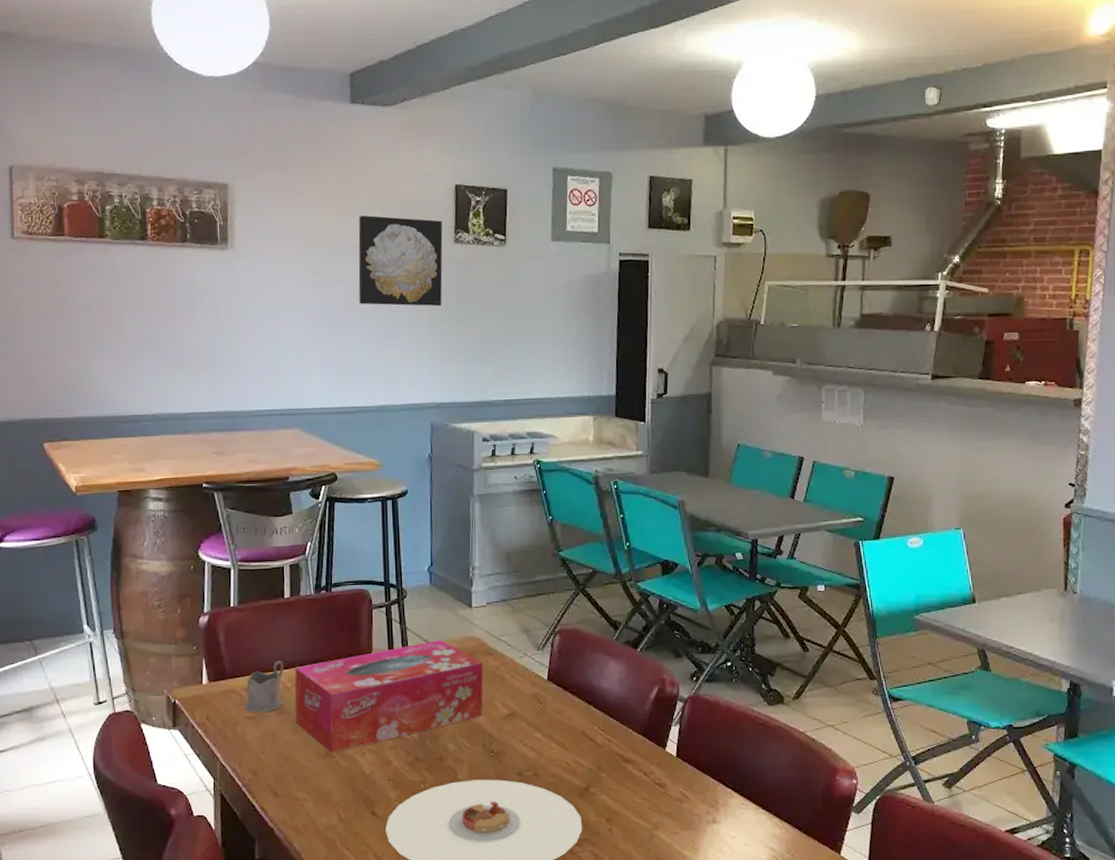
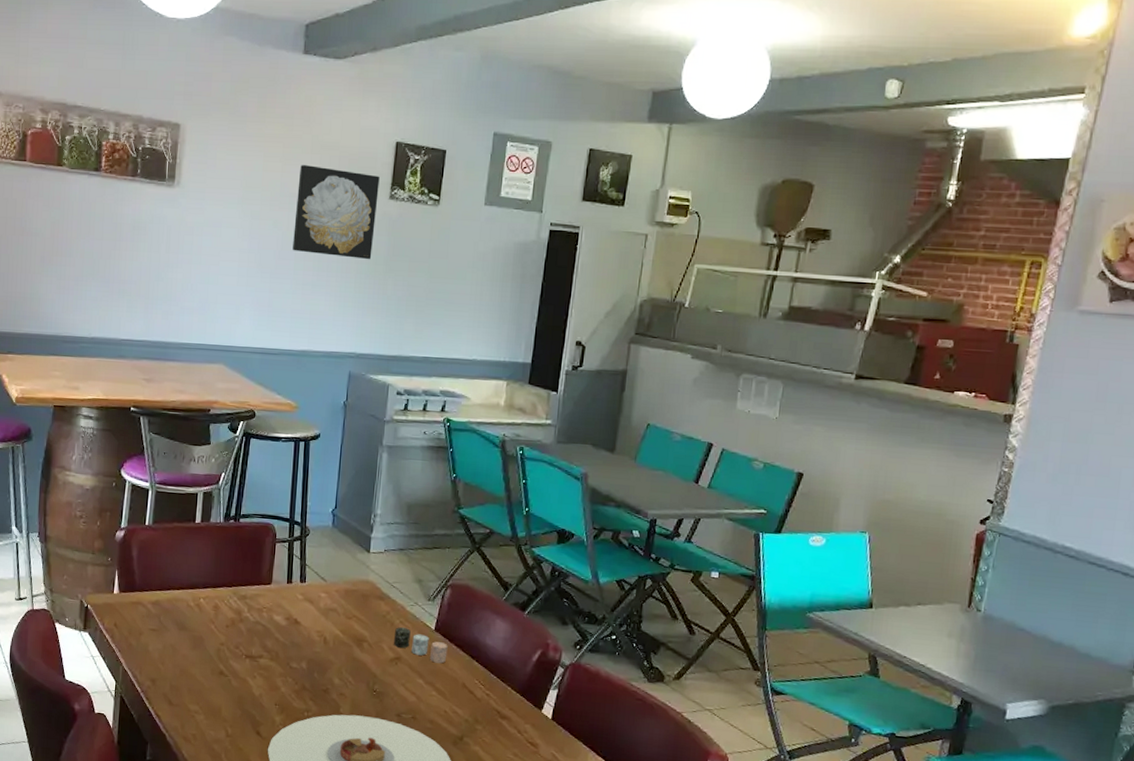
tea glass holder: present [245,661,284,713] -> none [150,580,189,627]
tissue box: present [295,640,483,753] -> none [194,579,374,673]
candle: none [506,681,563,714] -> present [393,627,448,664]

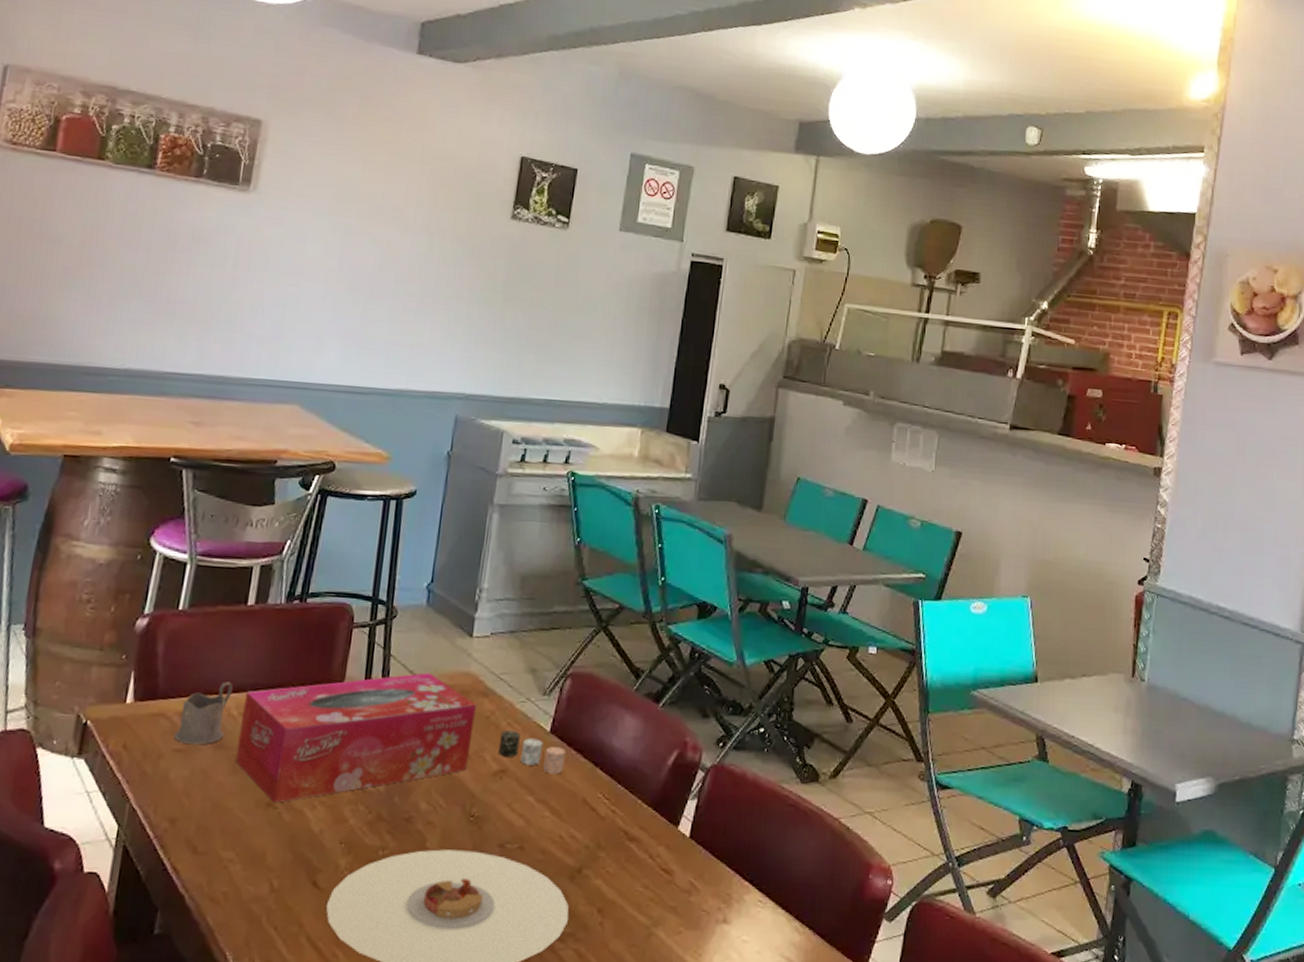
tea glass holder: none [150,580,189,627] -> present [174,681,233,745]
tissue box: none [194,579,374,673] -> present [235,672,476,803]
wall art: present [292,165,380,260] -> none [393,175,501,287]

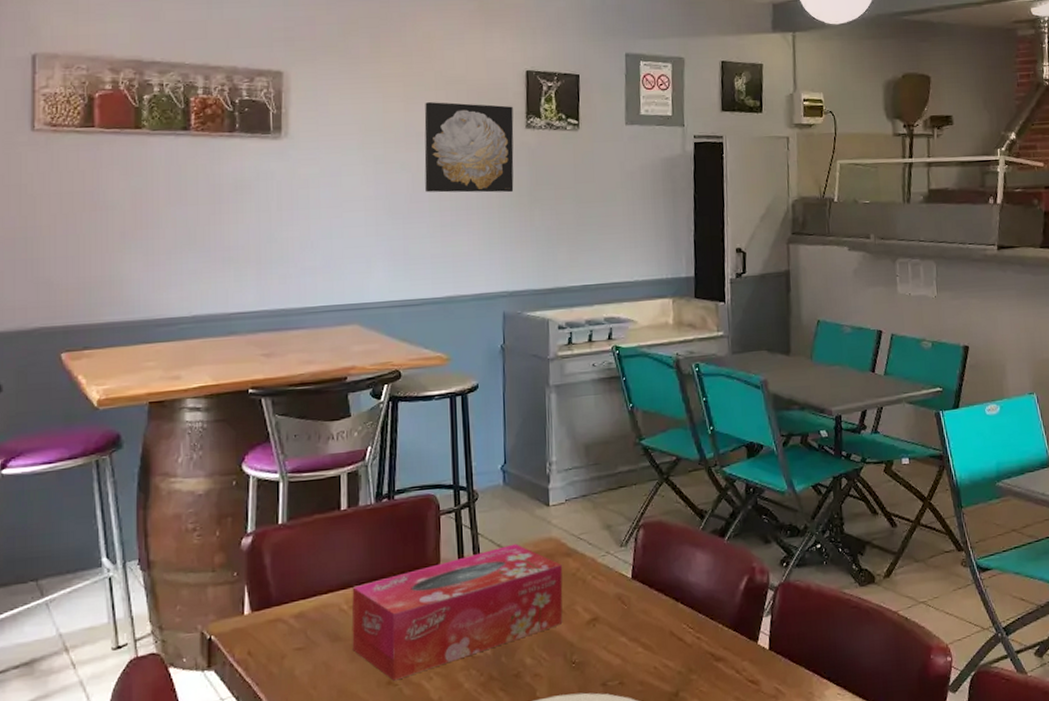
tea glass holder: present [174,681,233,745] -> none [293,581,339,642]
wall art: none [393,175,501,287] -> present [424,102,514,193]
candle: present [498,730,566,775] -> none [587,582,649,615]

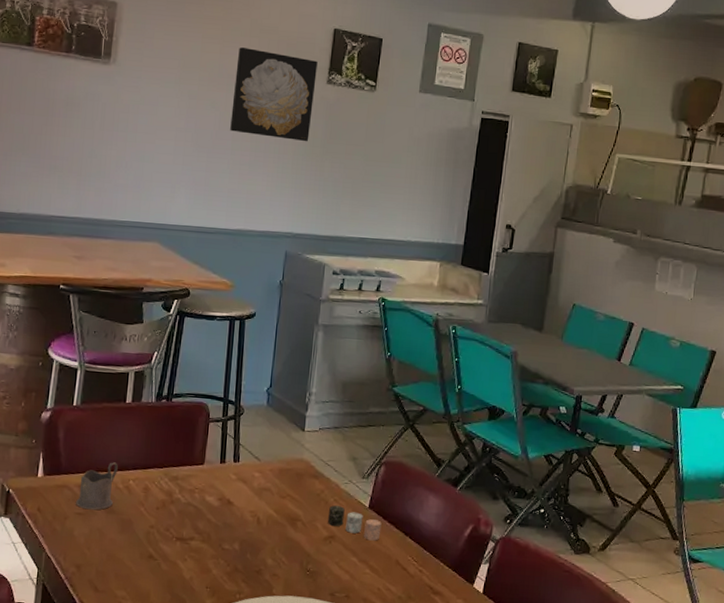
tea glass holder: none [293,581,339,642] -> present [76,462,118,510]
tissue box: present [352,543,563,681] -> none [123,458,309,556]
candle: none [587,582,649,615] -> present [327,505,382,541]

